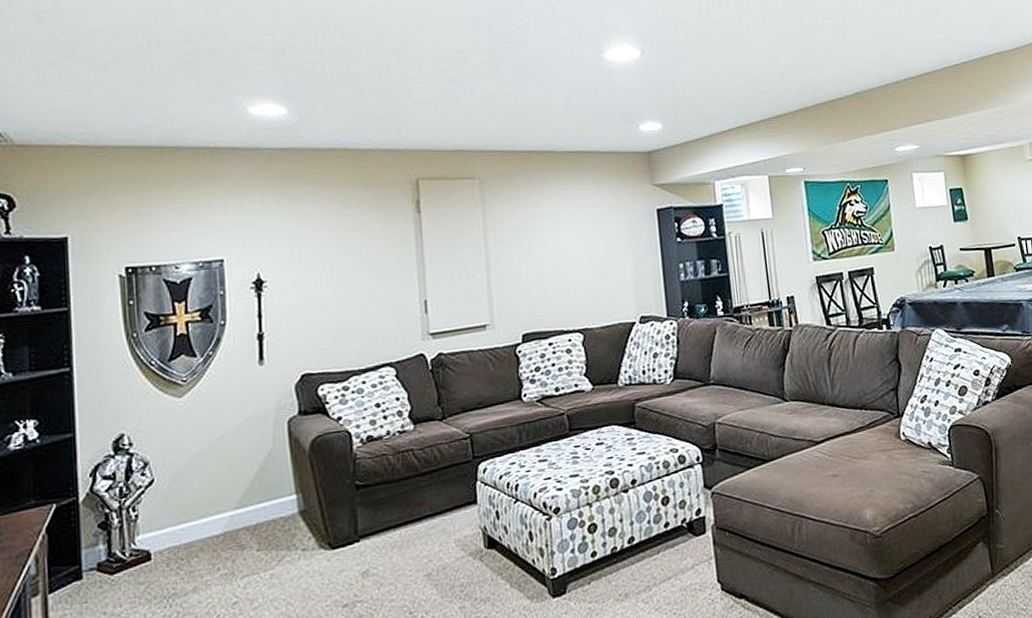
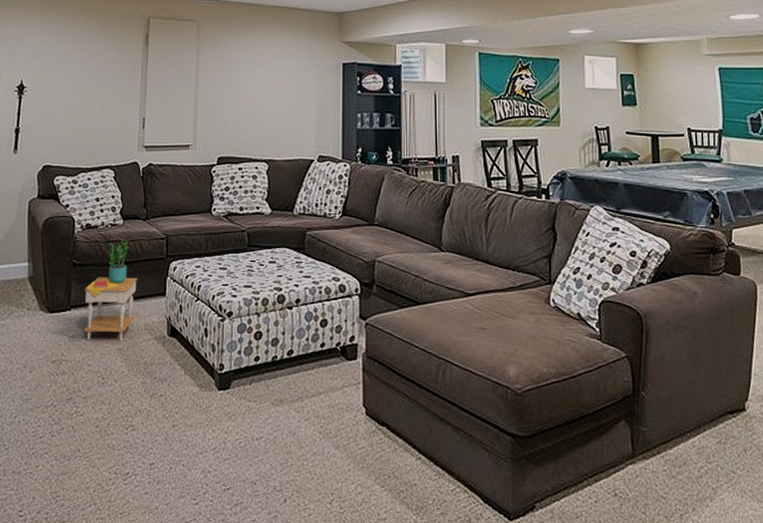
side table: none [375,447,442,572] -> present [84,240,137,341]

